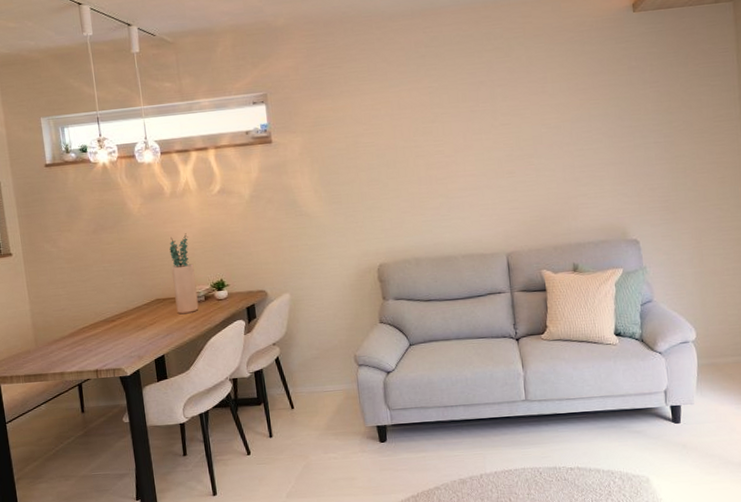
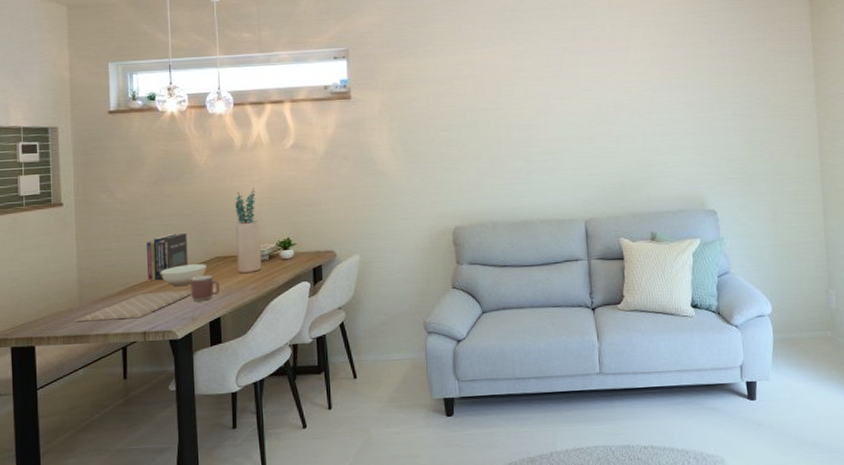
placemat: none [33,332,137,363] -> present [75,291,192,322]
books: none [90,277,131,323] -> present [146,232,188,281]
bowl: none [106,306,149,328] -> present [161,264,207,287]
mug: none [134,316,162,341] -> present [190,275,220,301]

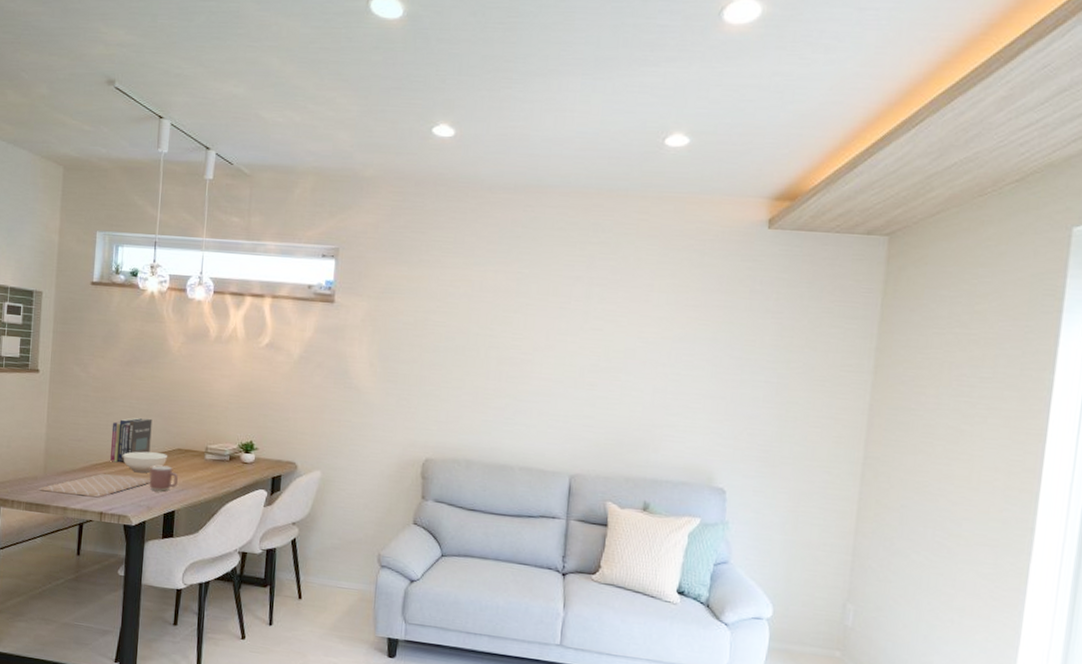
vase: present [235,188,262,274] -> none [197,383,225,472]

